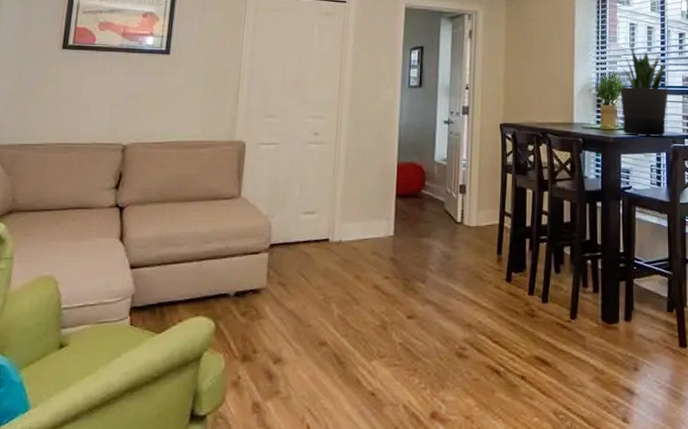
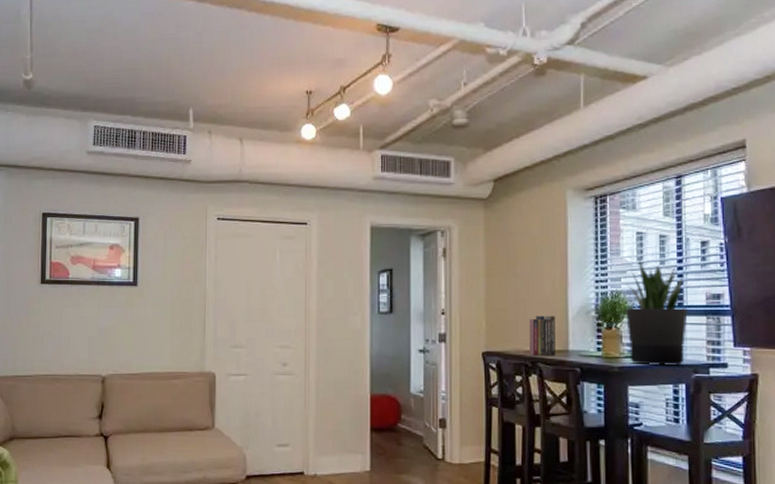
books: none [541,92,563,128] -> present [529,315,555,356]

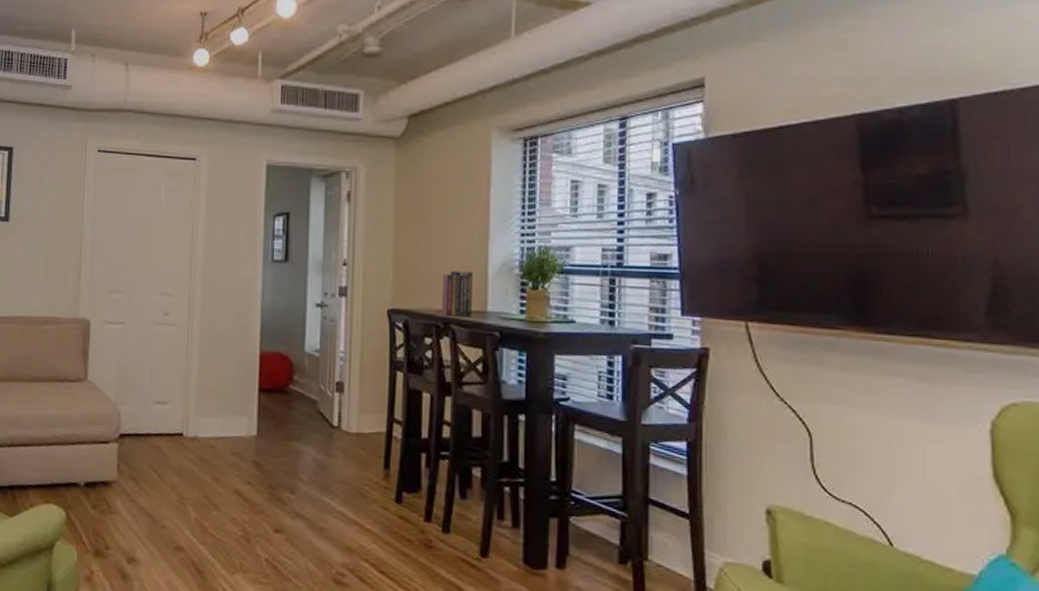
planter: present [626,258,688,366] -> none [555,209,628,335]

